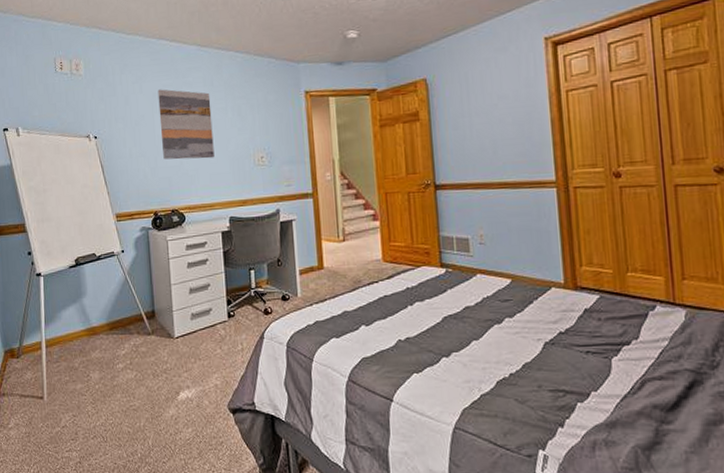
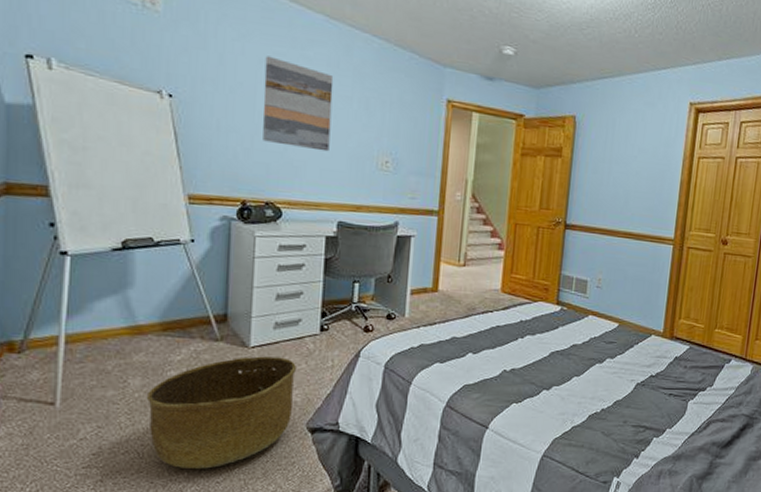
basket: none [104,345,215,450] -> present [146,356,296,469]

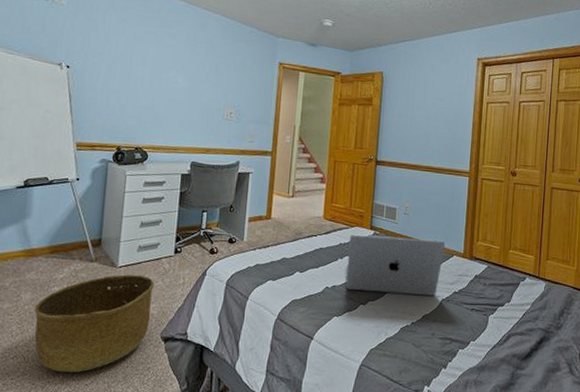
wall art: present [263,55,334,152] -> none [135,34,191,106]
laptop: none [526,310,644,379] -> present [345,234,446,295]

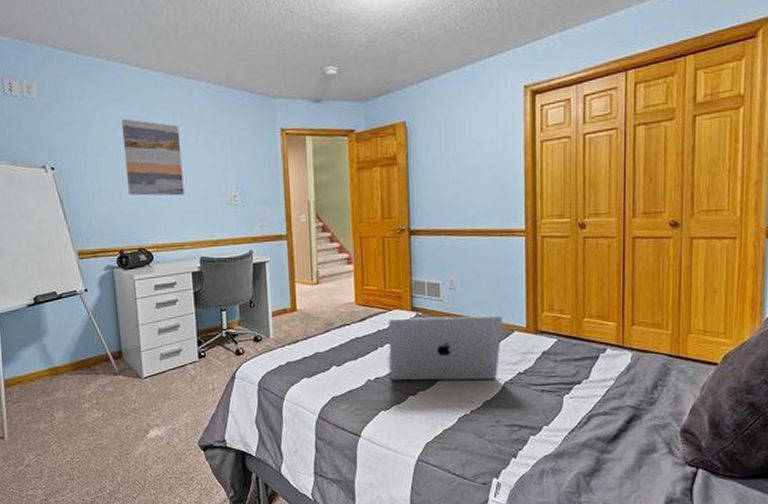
basket: present [34,274,154,373] -> none [69,384,185,486]
wall art: none [135,34,191,106] -> present [121,119,184,196]

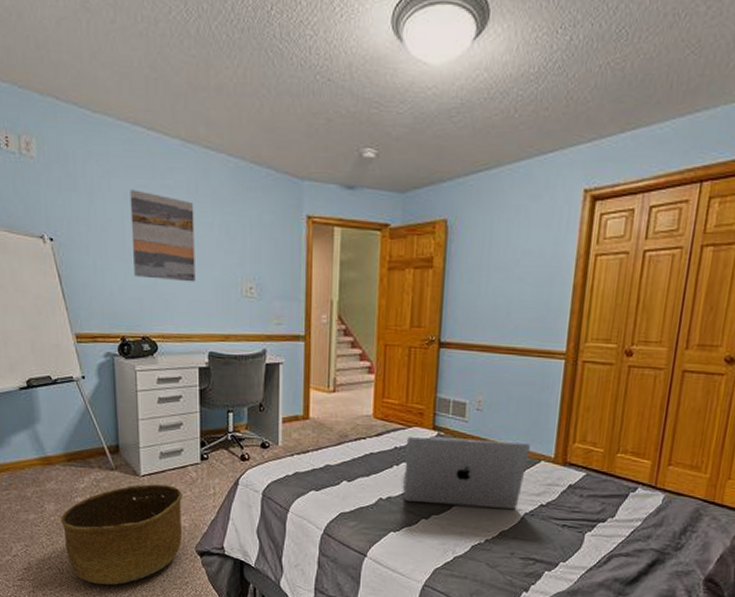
basket: none [69,384,185,486] -> present [60,484,182,585]

